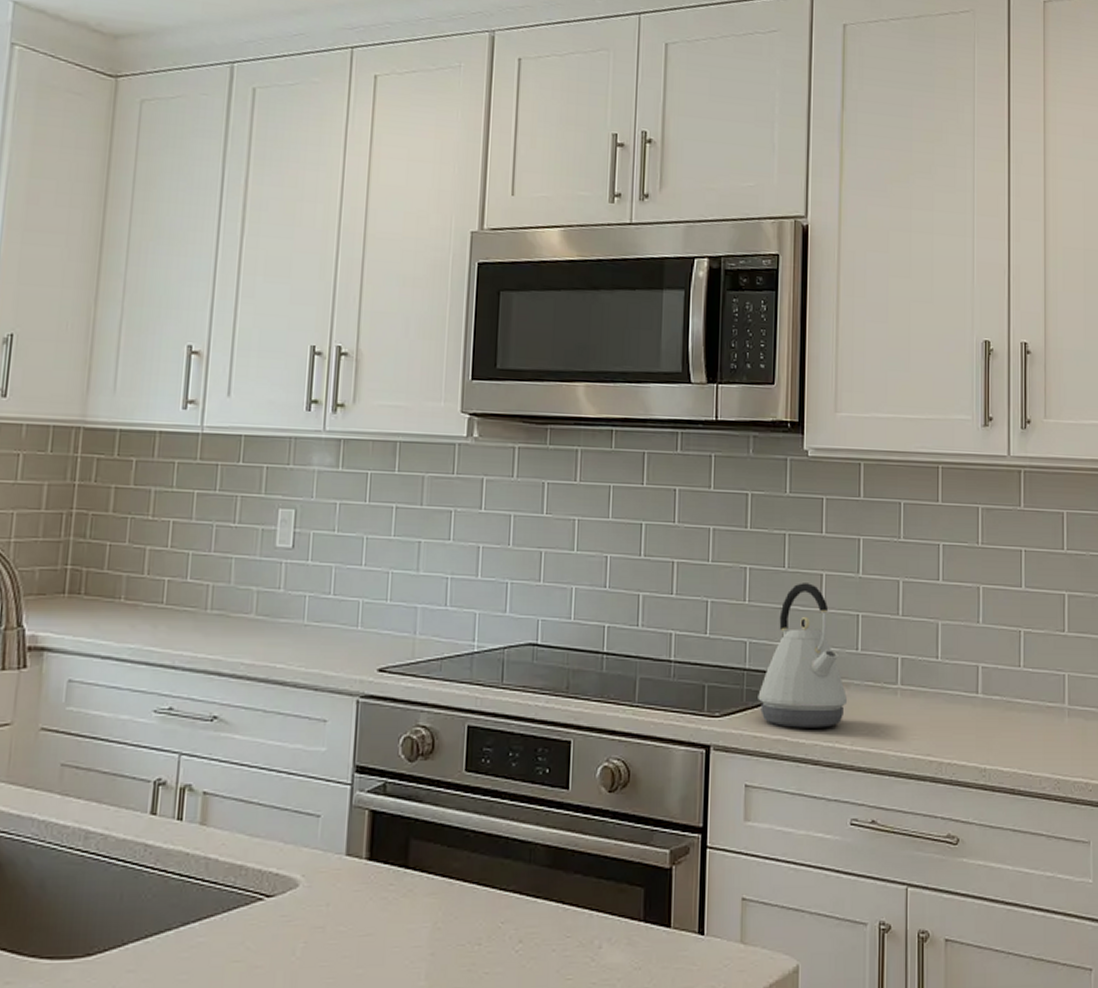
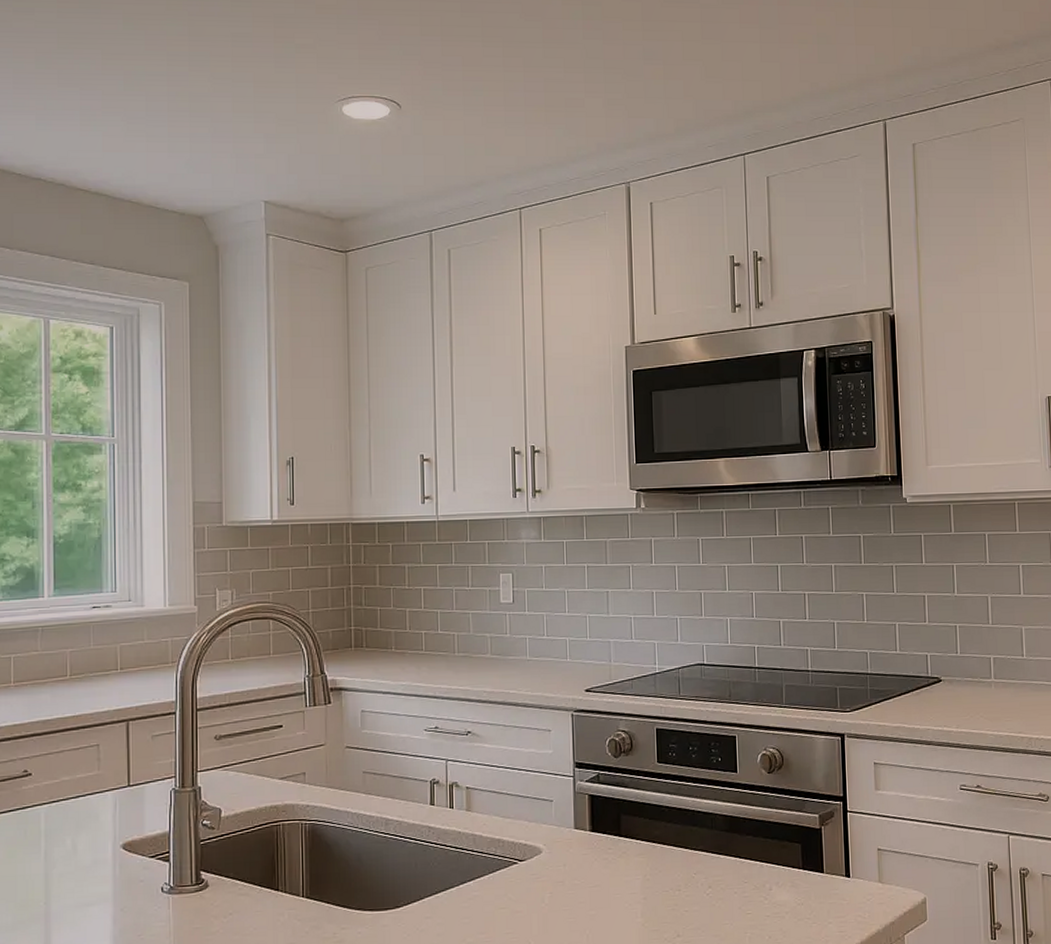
kettle: present [758,583,848,728] -> none [879,603,952,717]

